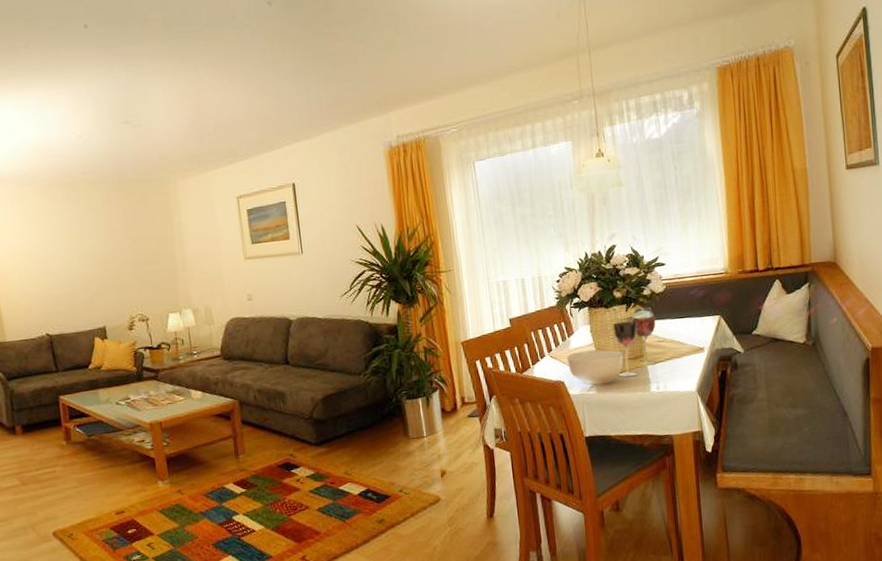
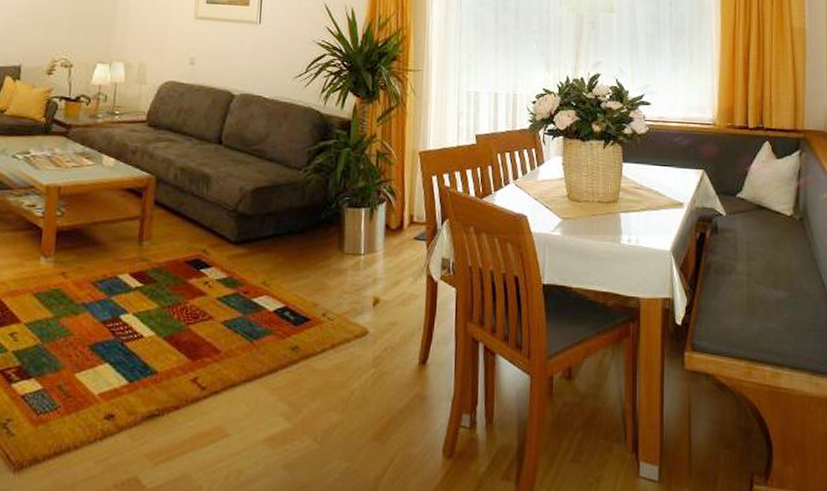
bowl: present [566,349,624,385] -> none [532,184,596,226]
wineglass: present [613,321,639,378] -> none [586,158,613,223]
wineglass: present [631,307,656,367] -> none [608,147,634,213]

